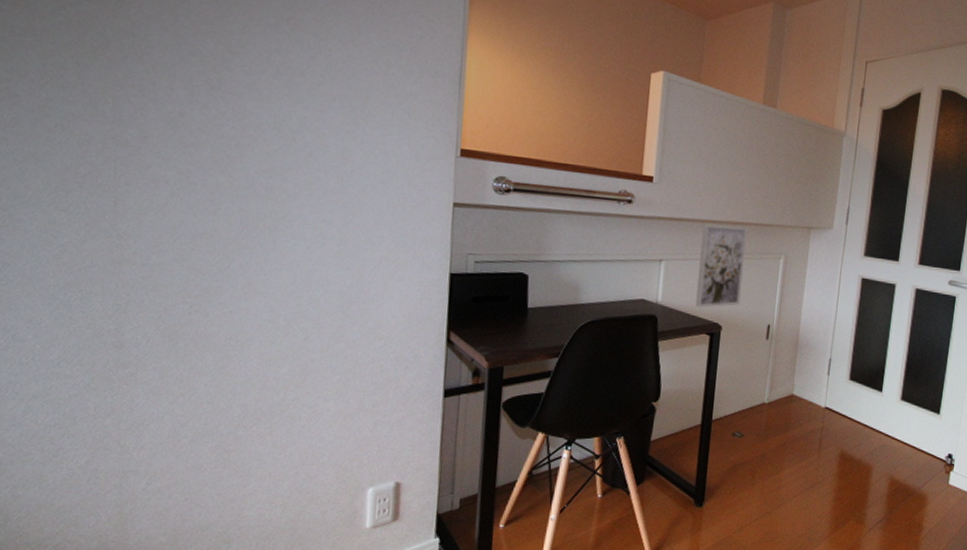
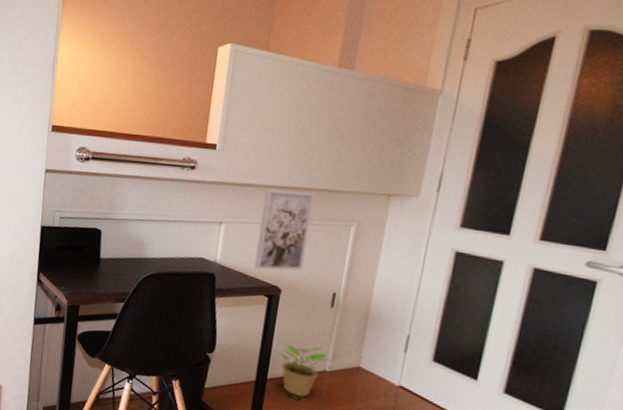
potted plant: none [722,380,768,433] -> present [278,344,331,397]

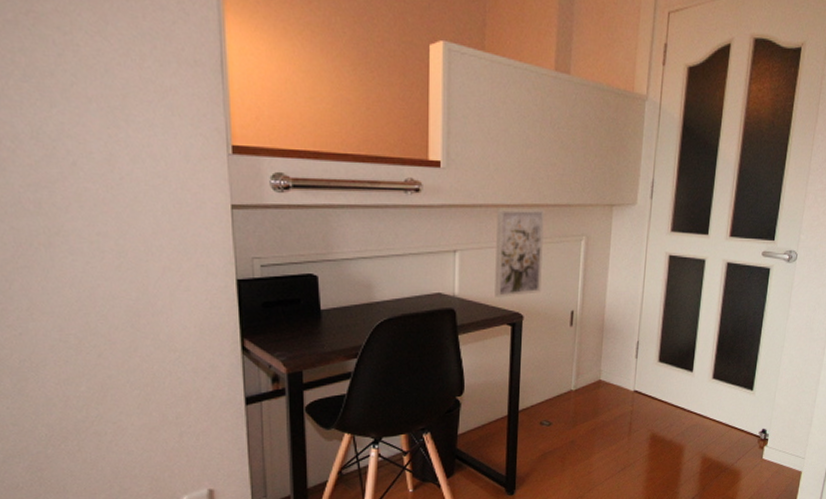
potted plant: present [278,344,331,397] -> none [527,368,575,421]

